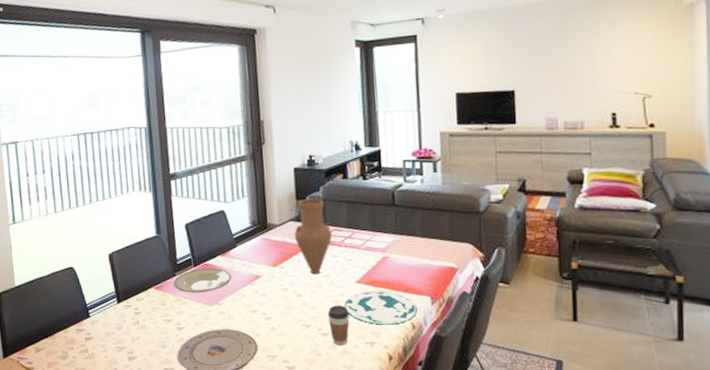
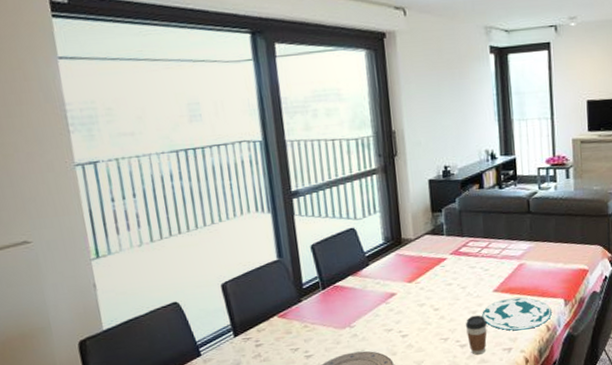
plate: present [173,267,232,293] -> none [299,289,365,318]
vase: present [294,198,333,275] -> none [430,210,469,287]

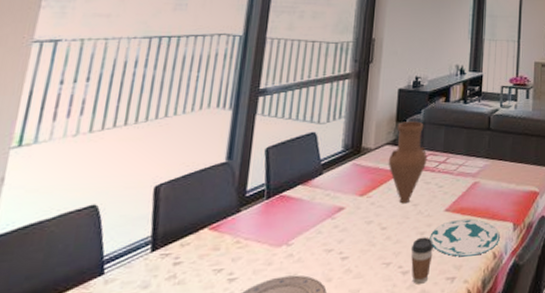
vase: none [430,210,469,287] -> present [388,121,428,204]

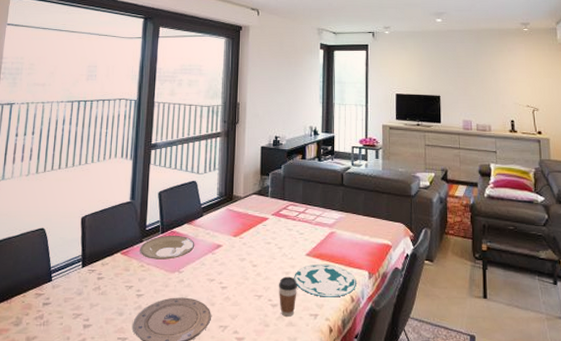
plate: none [235,199,311,233] -> present [140,235,195,260]
vase: present [388,121,428,204] -> none [255,175,289,246]

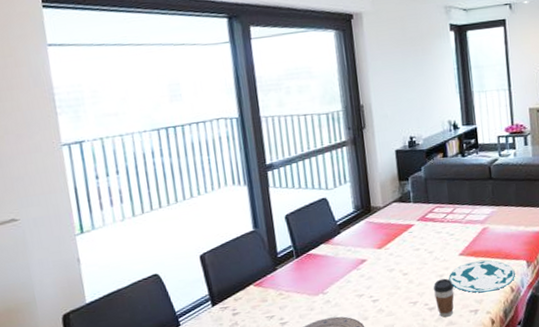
plate: present [140,235,195,260] -> none [274,256,337,286]

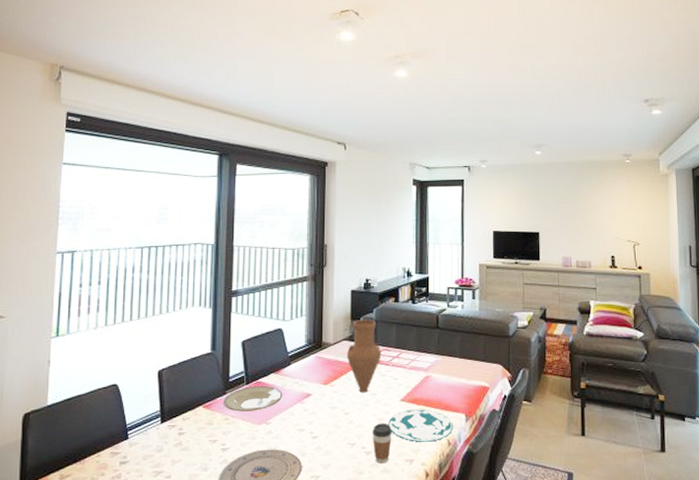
plate: none [274,256,337,286] -> present [223,385,283,412]
vase: none [398,178,435,252] -> present [346,319,382,393]

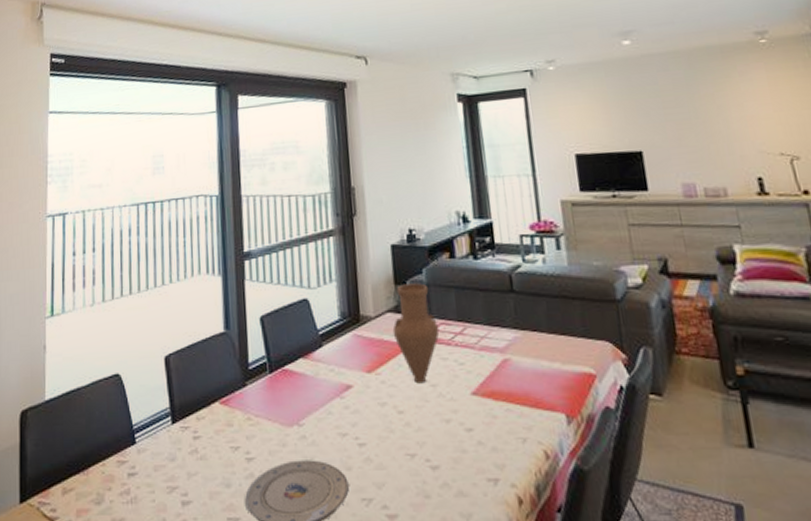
plate: present [223,385,283,412] -> none [243,374,316,409]
coffee cup: present [372,423,392,463] -> none [436,425,466,483]
plate: present [388,409,453,442] -> none [458,406,550,454]

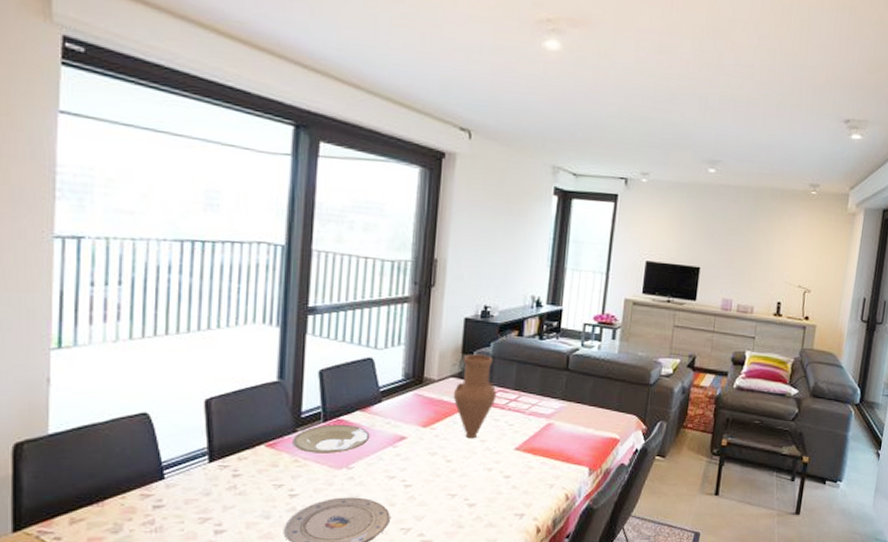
plate: none [243,374,316,409] -> present [292,424,370,454]

